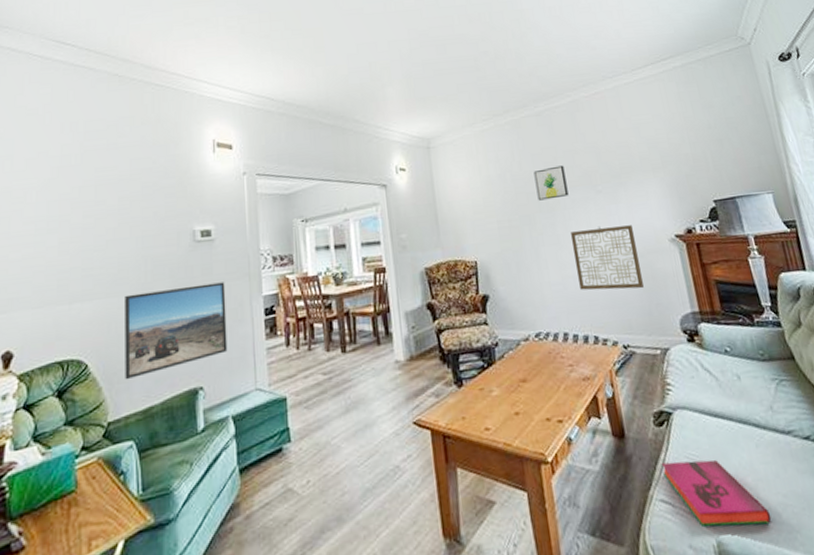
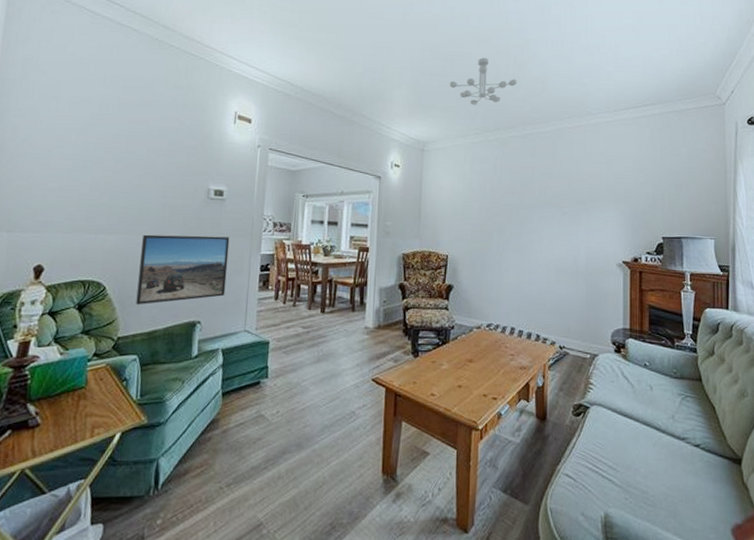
ceiling light fixture: none [445,37,520,90] -> present [449,57,517,105]
wall art: present [533,165,569,201] -> none [510,184,538,213]
wall art: present [571,225,644,291] -> none [532,243,587,302]
hardback book: present [661,460,772,526] -> none [572,446,654,507]

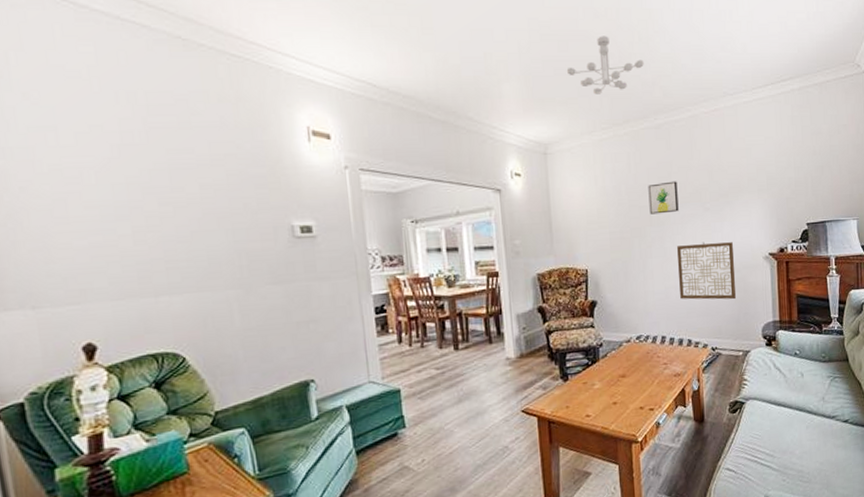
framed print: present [136,234,230,305] -> none [219,280,338,373]
wall art: none [510,184,538,213] -> present [648,181,679,215]
wall art: none [532,243,587,302] -> present [677,241,736,300]

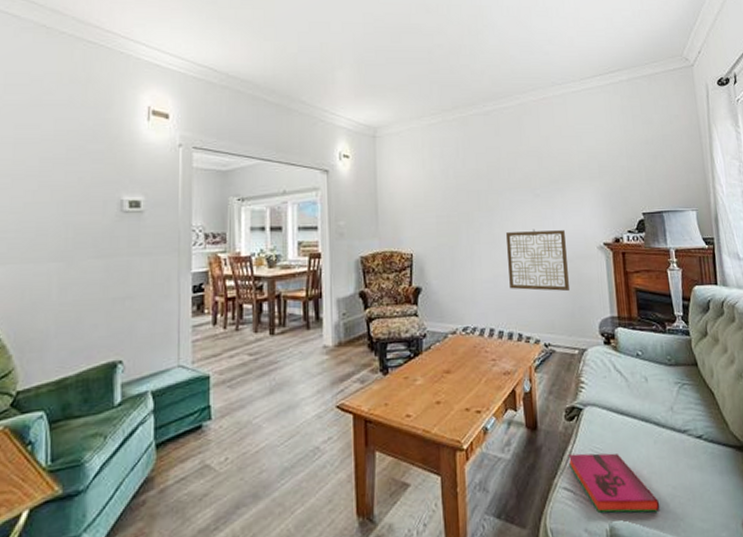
ceiling light fixture: present [566,36,644,95] -> none [398,29,473,82]
wall art: present [648,181,679,215] -> none [476,166,508,199]
hardback book: none [730,438,809,487] -> present [568,453,660,513]

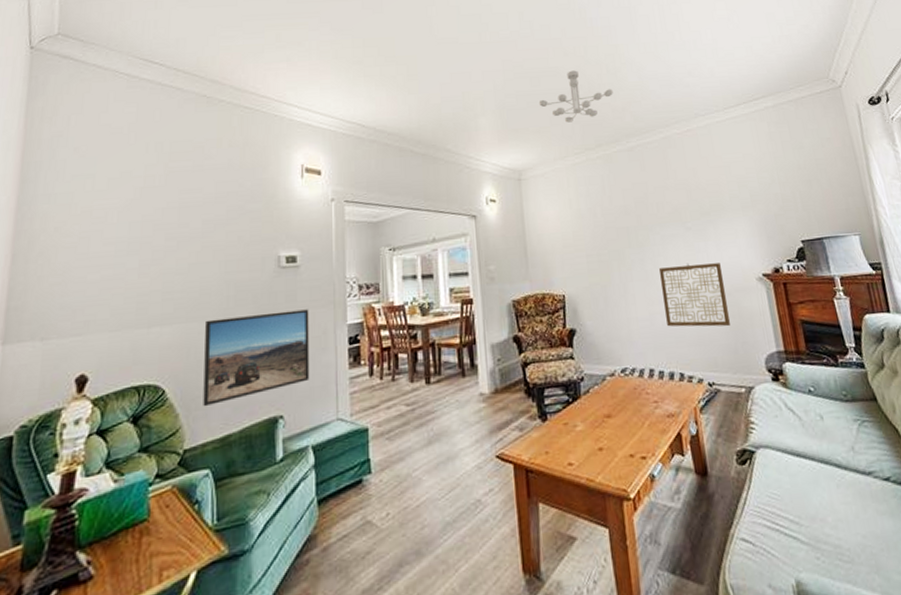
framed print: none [38,255,152,350] -> present [203,309,310,407]
ceiling light fixture: none [398,29,473,82] -> present [538,70,613,123]
hardback book: present [568,453,660,513] -> none [743,499,851,566]

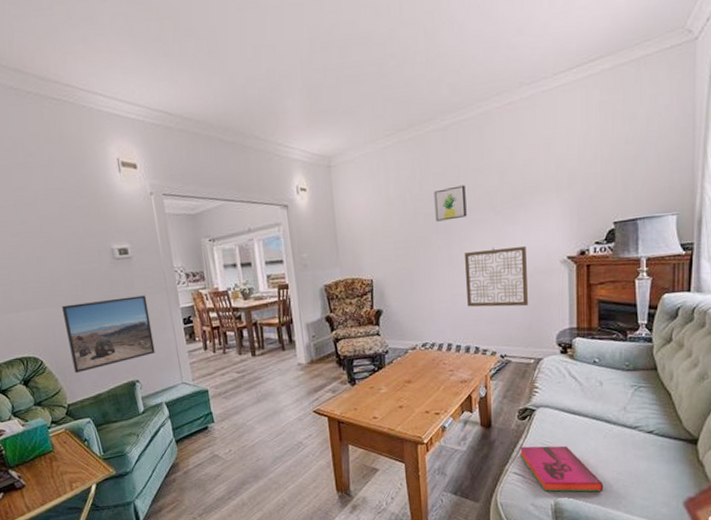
ceiling light fixture: present [538,70,613,123] -> none [348,35,430,100]
wall art: none [624,201,658,236] -> present [434,185,467,222]
hardback book: none [743,499,851,566] -> present [519,446,604,492]

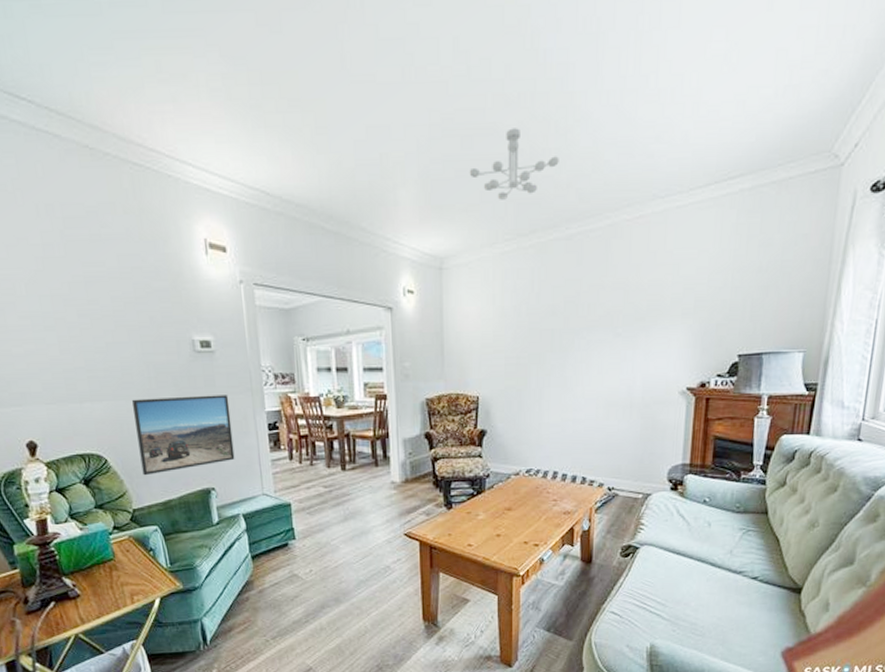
ceiling light fixture: none [348,35,430,100] -> present [469,128,559,200]
wall art: present [434,185,467,222] -> none [551,301,586,339]
wall art: present [465,246,528,307] -> none [578,371,644,438]
hardback book: present [519,446,604,492] -> none [618,585,702,637]

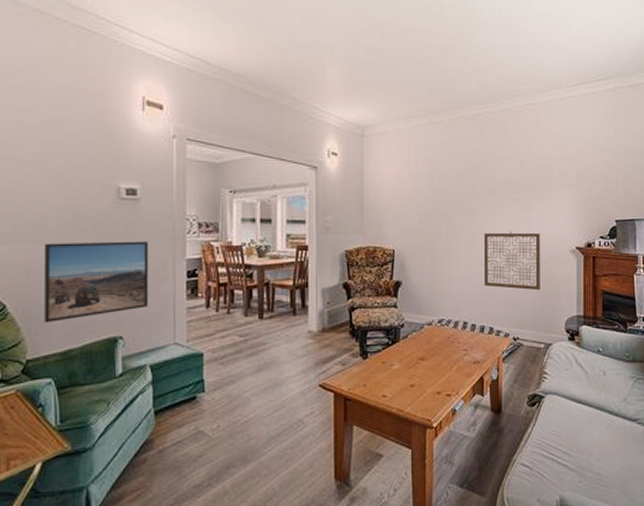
ceiling light fixture: present [469,128,559,200] -> none [388,29,463,83]
wall art: none [578,371,644,438] -> present [484,231,540,291]

